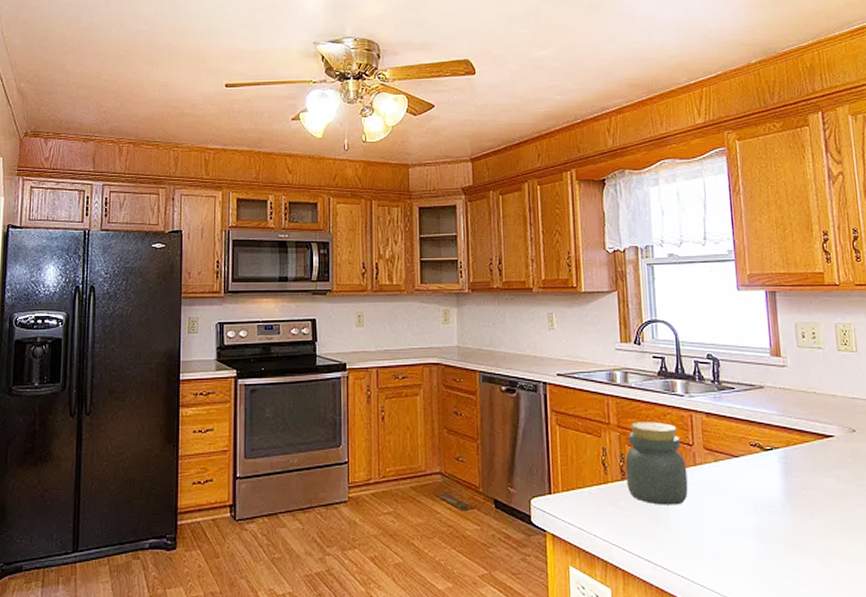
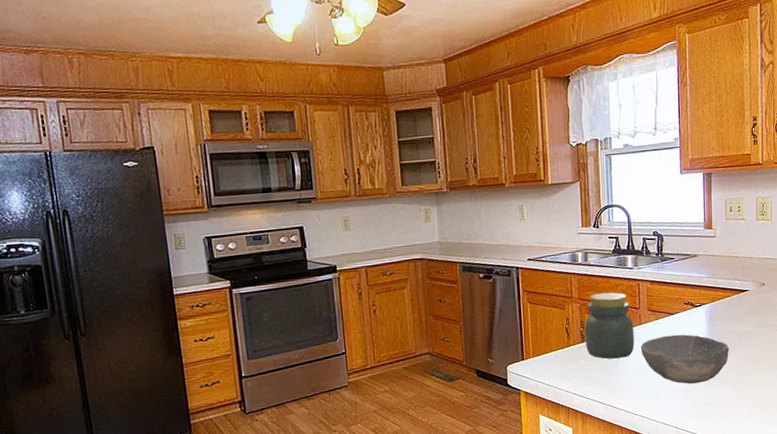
bowl: none [696,483,815,551] -> present [640,334,730,384]

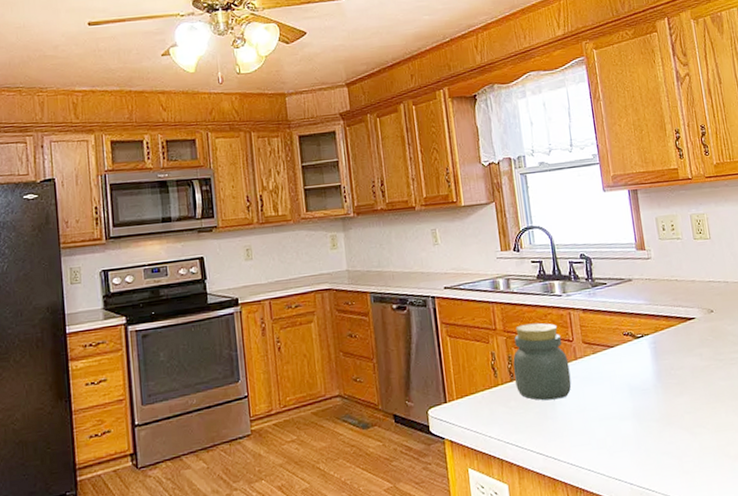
bowl: present [640,334,730,384] -> none [578,370,683,430]

